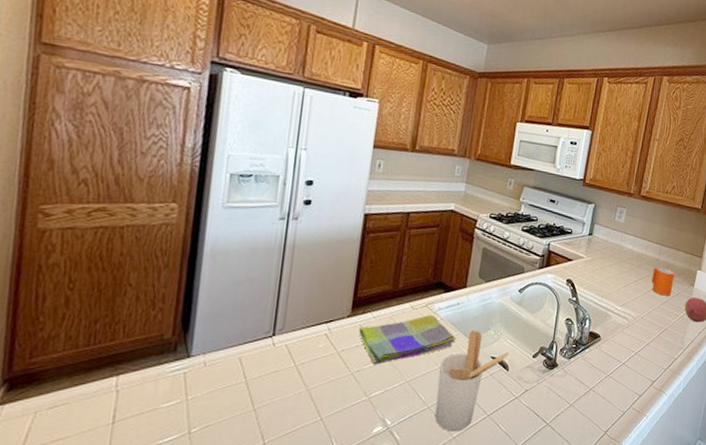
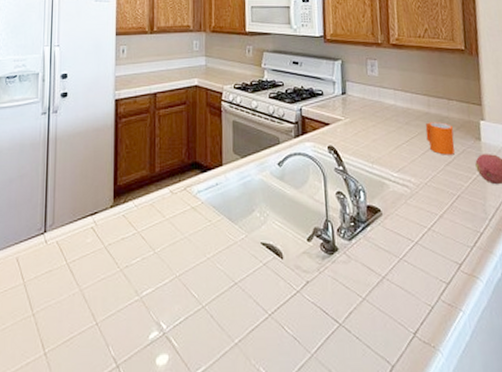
dish towel: present [359,314,456,365] -> none [123,198,221,259]
utensil holder: present [435,331,509,431] -> none [207,213,280,336]

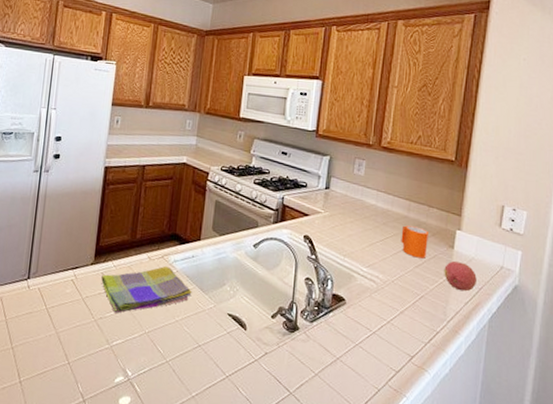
dish towel: none [123,198,221,259] -> present [101,265,192,313]

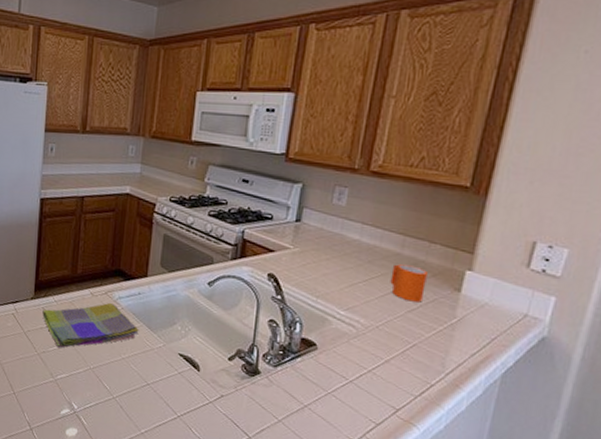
fruit: present [444,261,477,292] -> none [445,306,490,342]

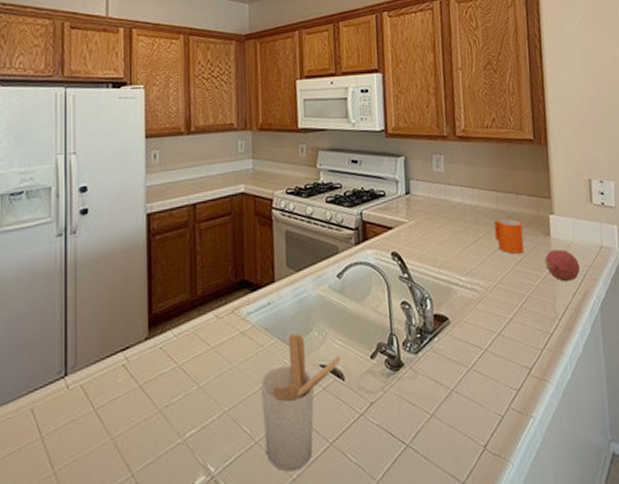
dish towel: present [42,302,139,348] -> none [160,322,274,396]
utensil holder: none [120,323,200,428] -> present [260,334,341,472]
fruit: none [445,306,490,342] -> present [544,249,580,282]

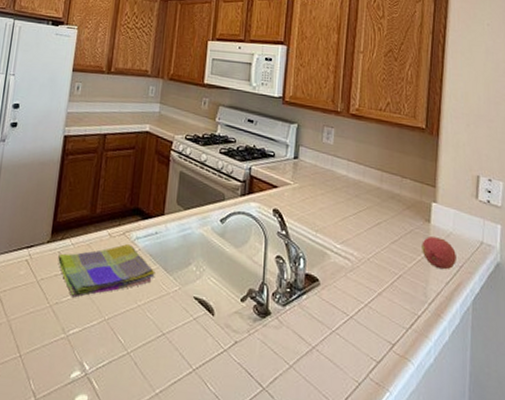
dish towel: none [160,322,274,396] -> present [58,243,155,298]
utensil holder: present [260,334,341,472] -> none [135,264,214,387]
mug: present [493,219,524,254] -> none [375,198,403,234]

